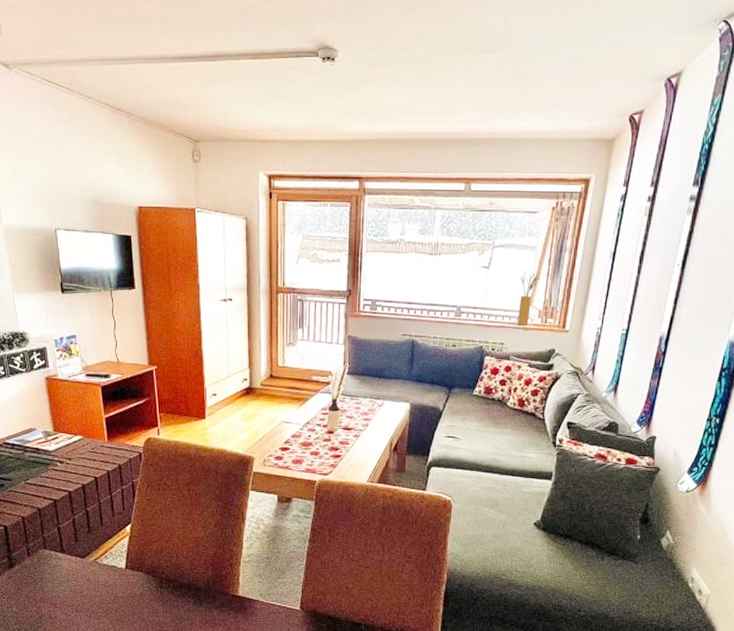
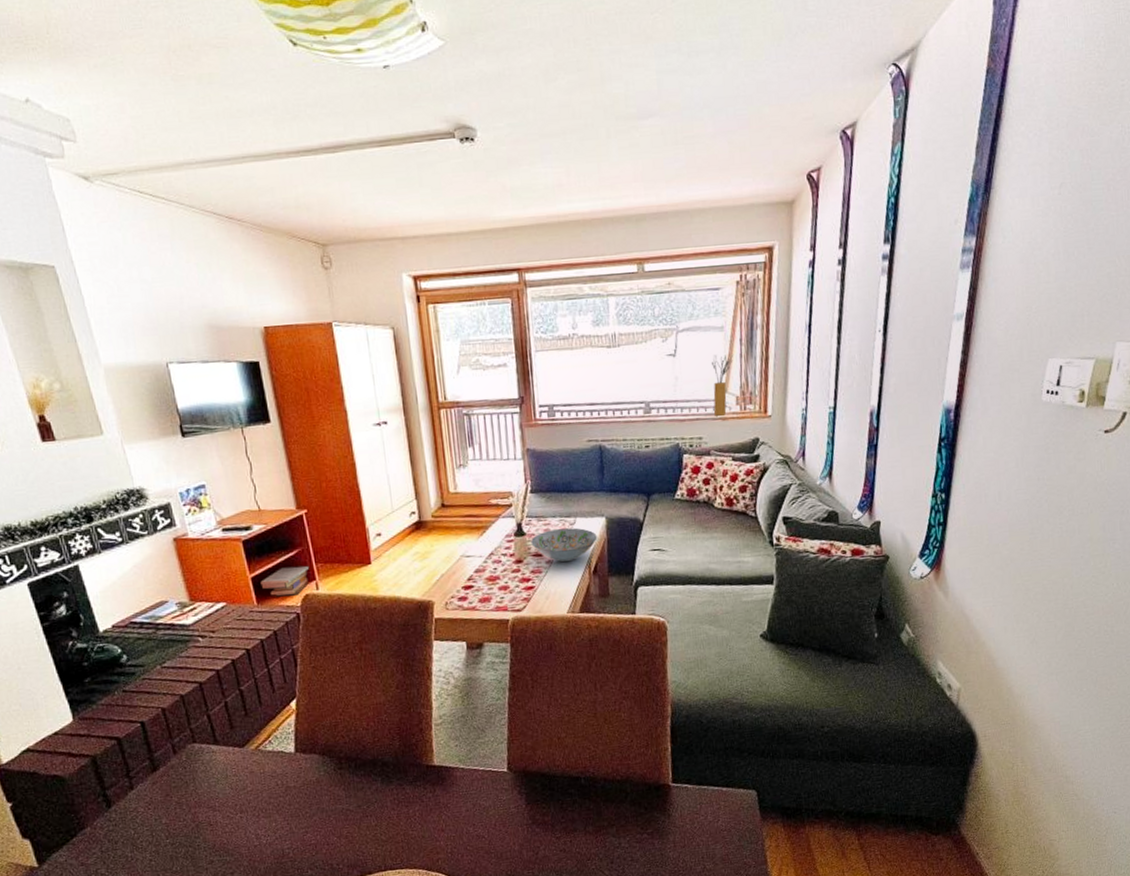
books: none [112,413,154,437] -> present [260,566,310,597]
decorative bowl: none [343,408,401,438] -> present [531,527,598,563]

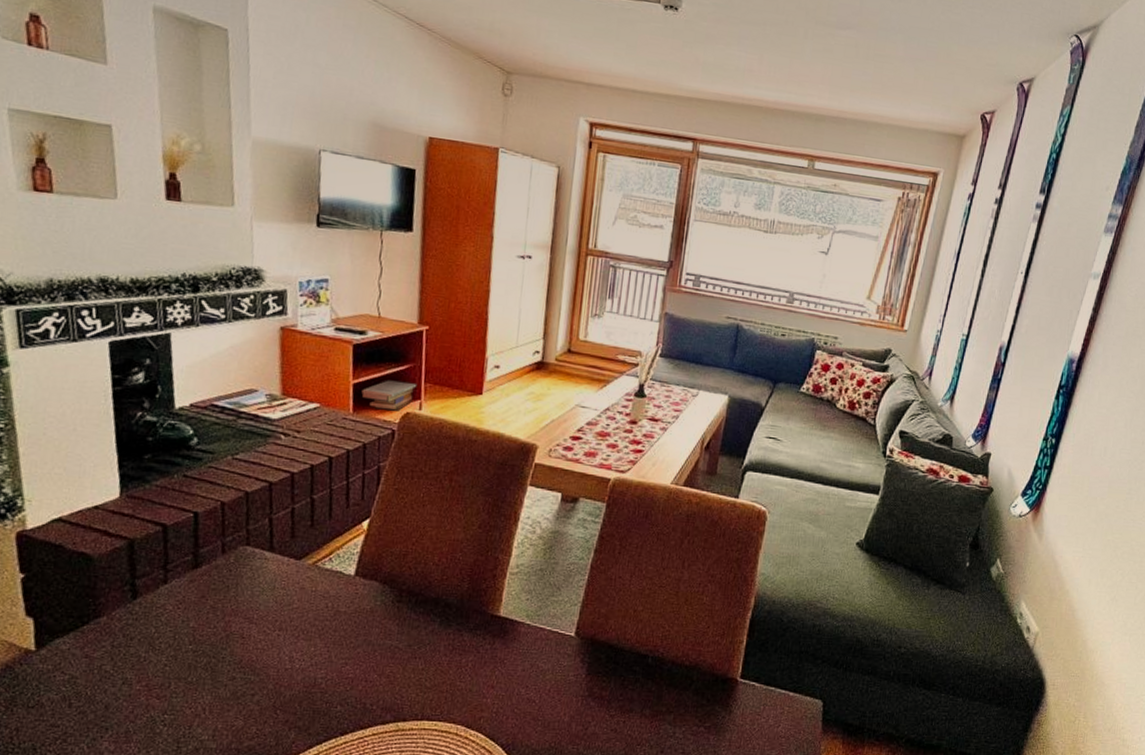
decorative bowl: present [531,527,598,563] -> none [649,397,717,433]
vase: present [712,354,734,417] -> none [853,261,883,322]

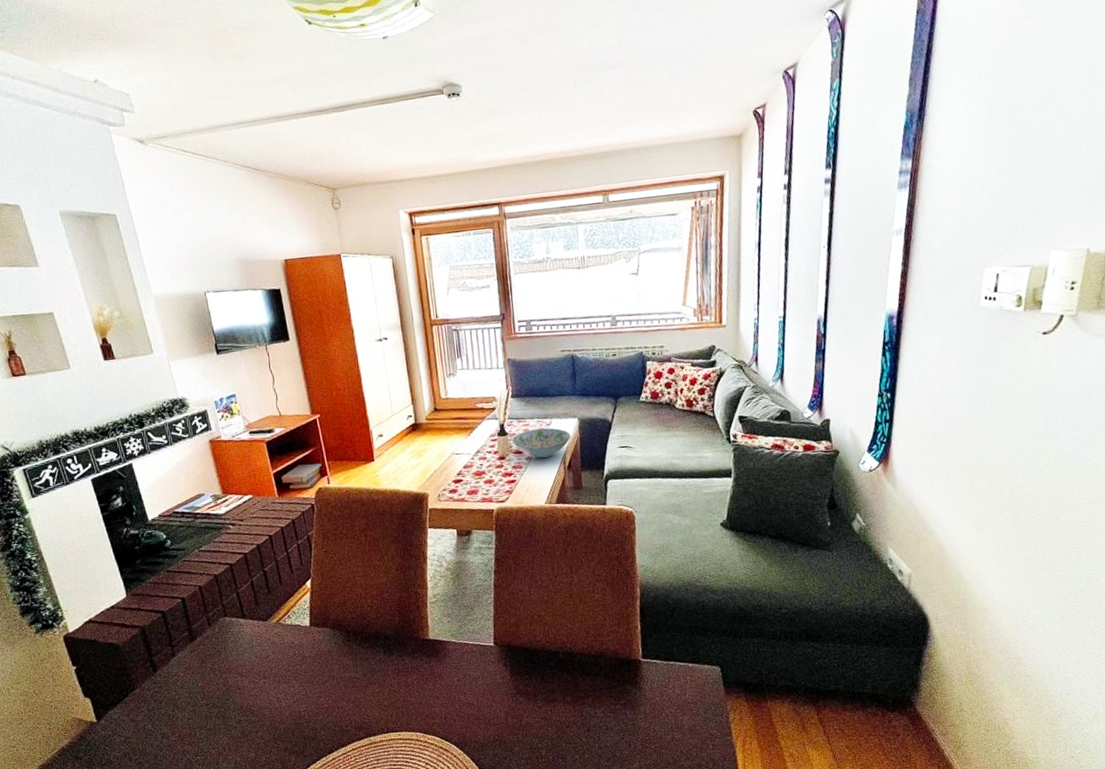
decorative bowl: none [649,397,717,433] -> present [512,428,571,459]

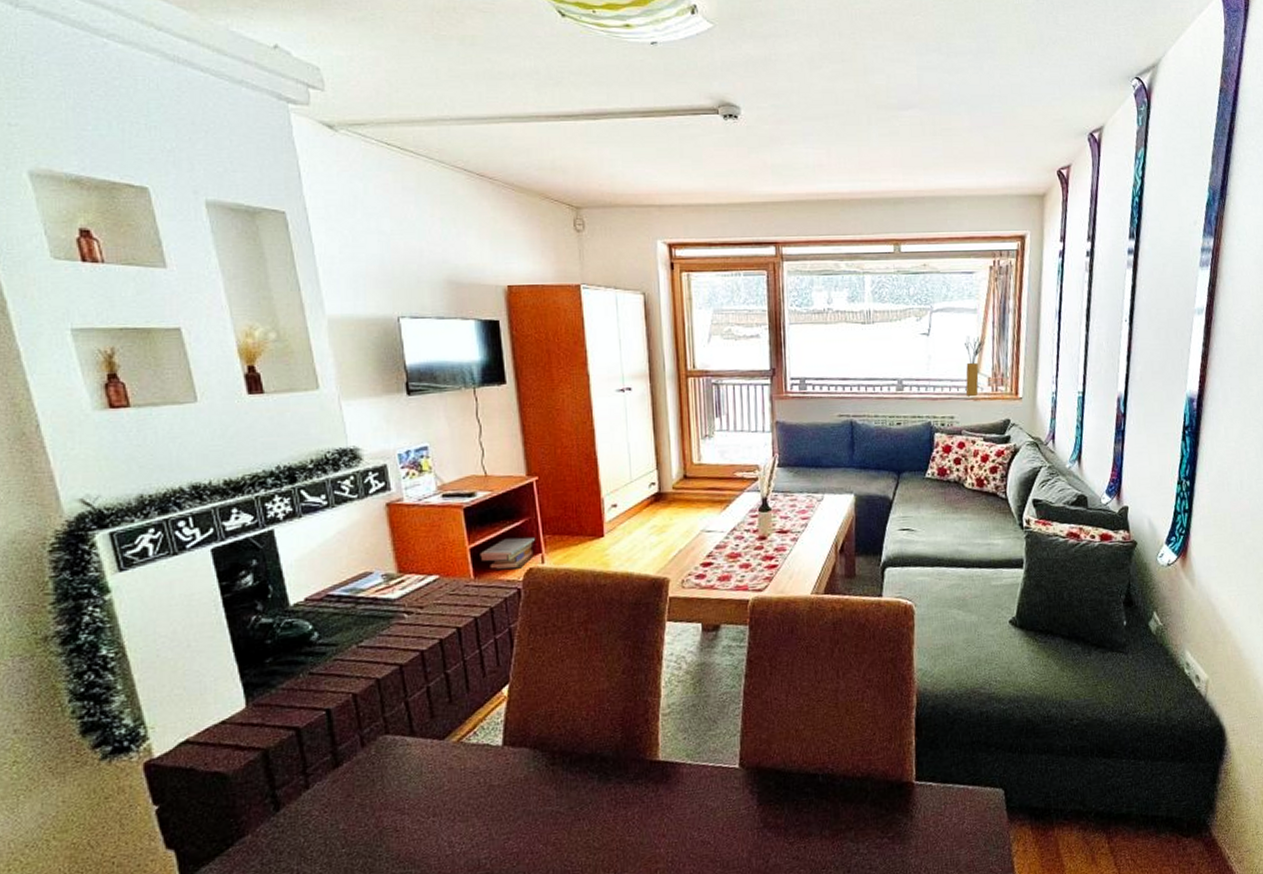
decorative bowl: present [512,428,571,459] -> none [776,504,845,540]
vase: none [671,271,691,328] -> present [965,335,987,397]

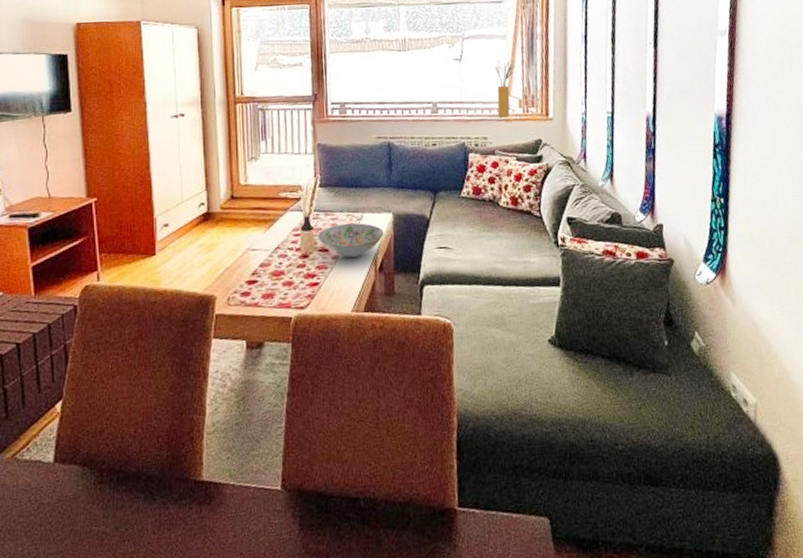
books: present [480,537,536,570] -> none [41,255,93,288]
decorative bowl: none [776,504,845,540] -> present [318,223,384,259]

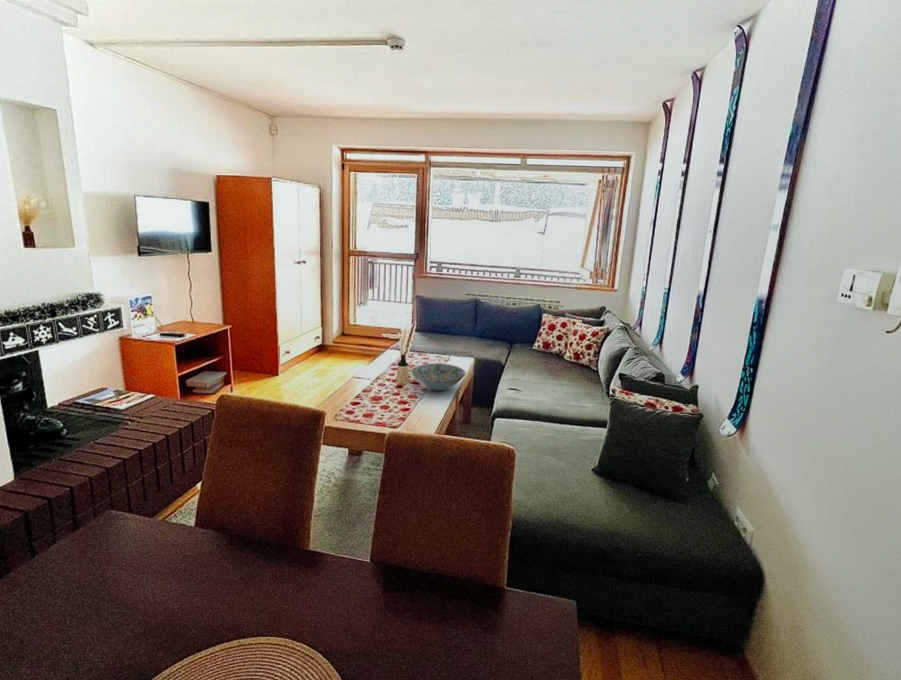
books: none [41,255,93,288] -> present [185,371,228,395]
vase: present [495,60,516,119] -> none [571,236,592,287]

